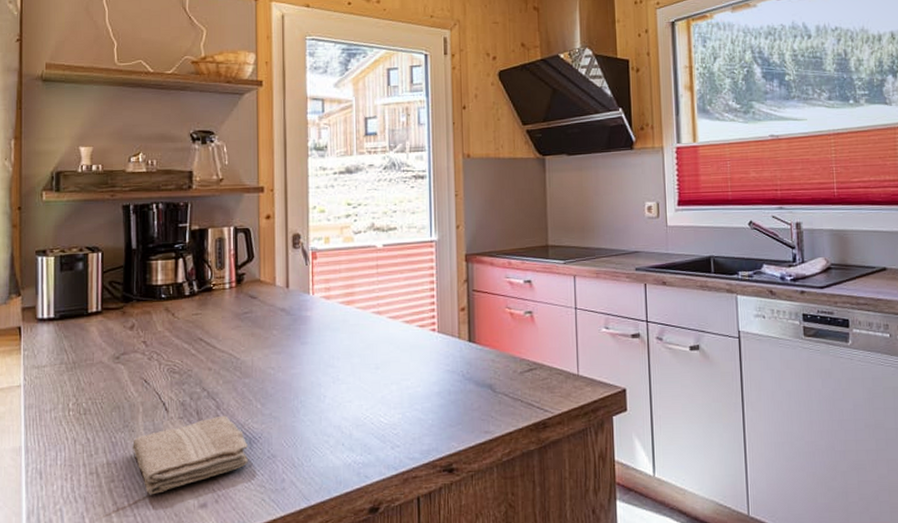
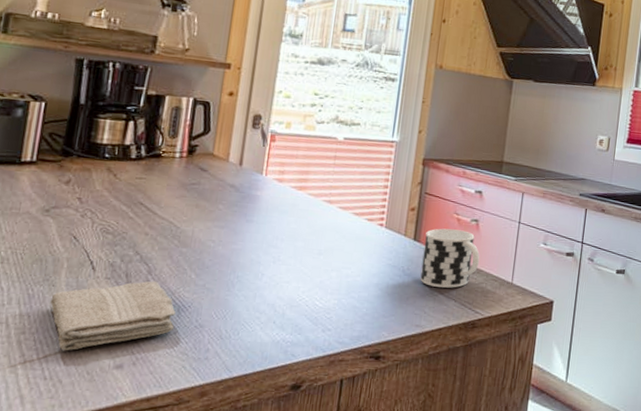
cup: none [480,324,541,389] -> present [420,228,480,288]

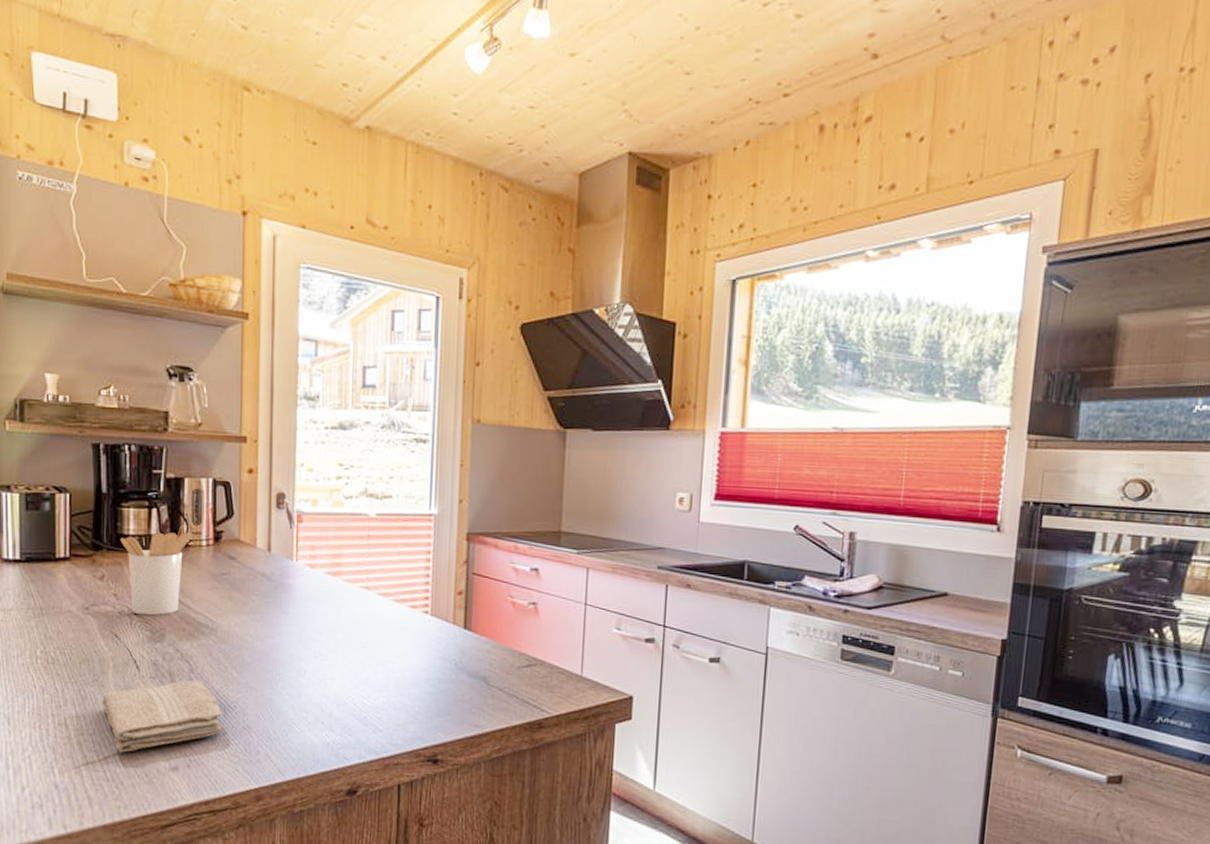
utensil holder: none [92,137,167,220] -> present [120,524,192,616]
cup: present [420,228,480,288] -> none [475,614,542,683]

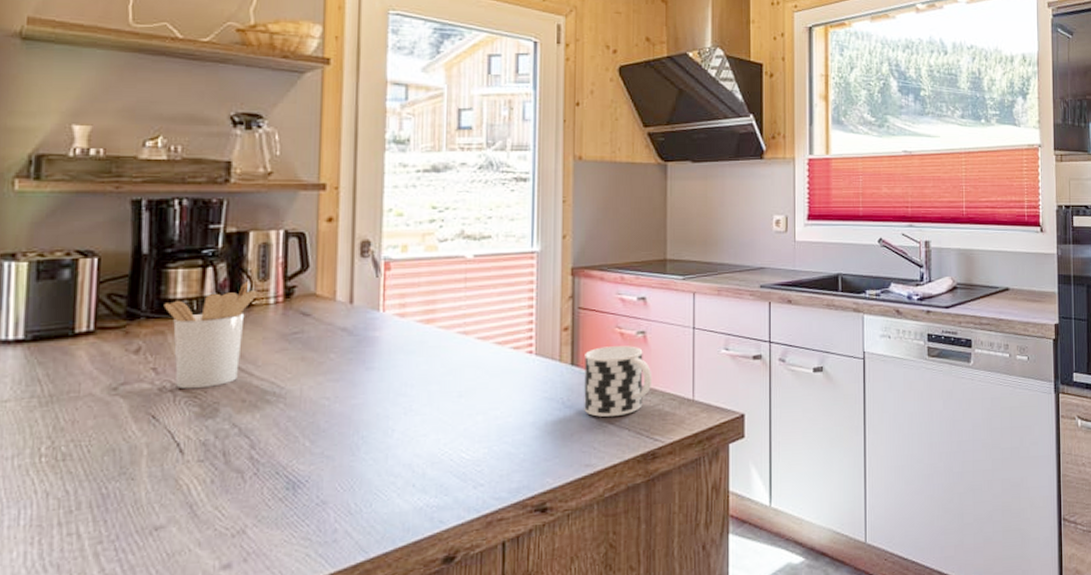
washcloth: present [102,679,222,753] -> none [131,456,290,558]
cup: none [475,614,542,683] -> present [584,346,653,417]

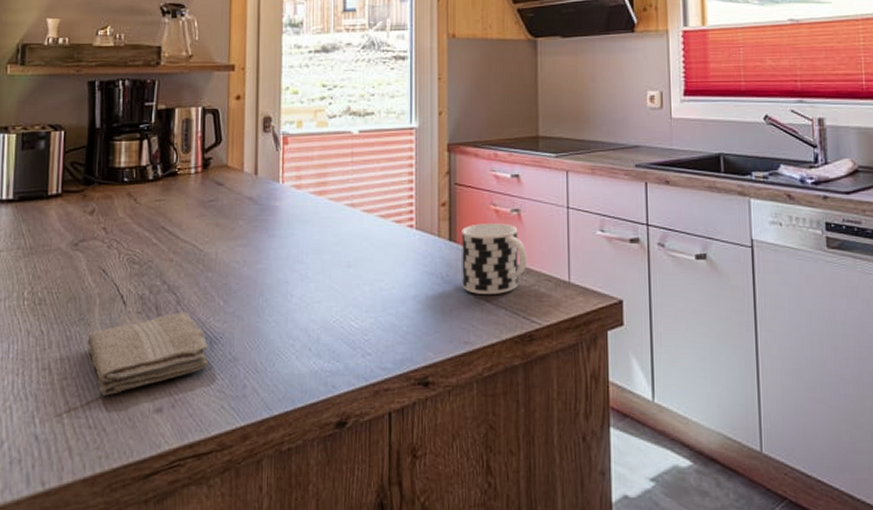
washcloth: none [131,456,290,558] -> present [87,312,208,396]
utensil holder: present [163,282,257,390] -> none [111,153,181,248]

